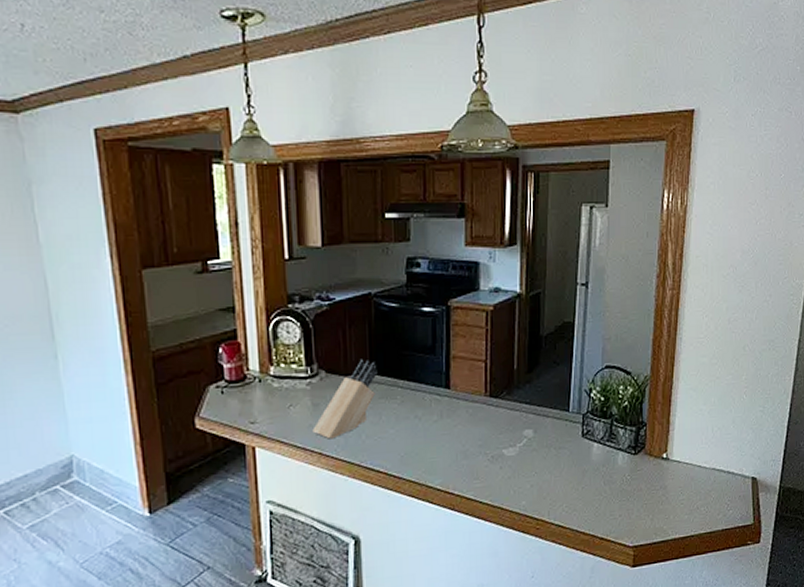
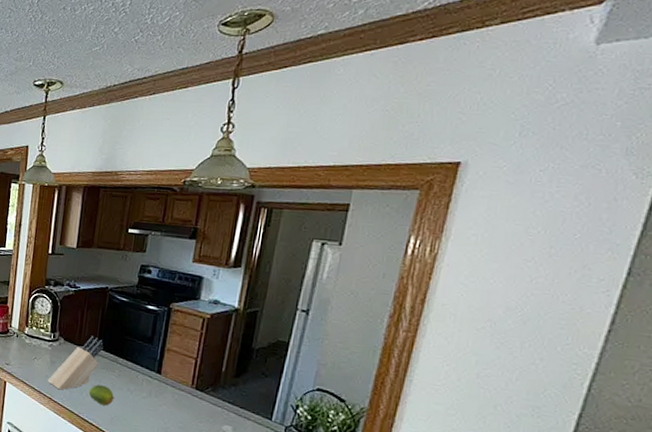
fruit: none [368,419,402,444] -> present [88,384,115,406]

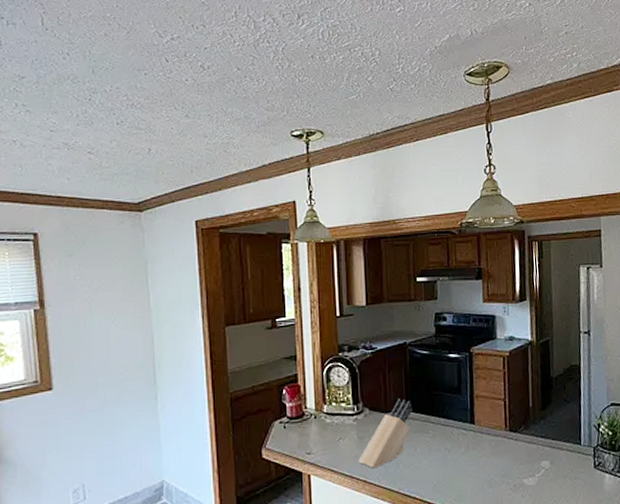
fruit: present [88,384,115,406] -> none [405,451,434,474]

